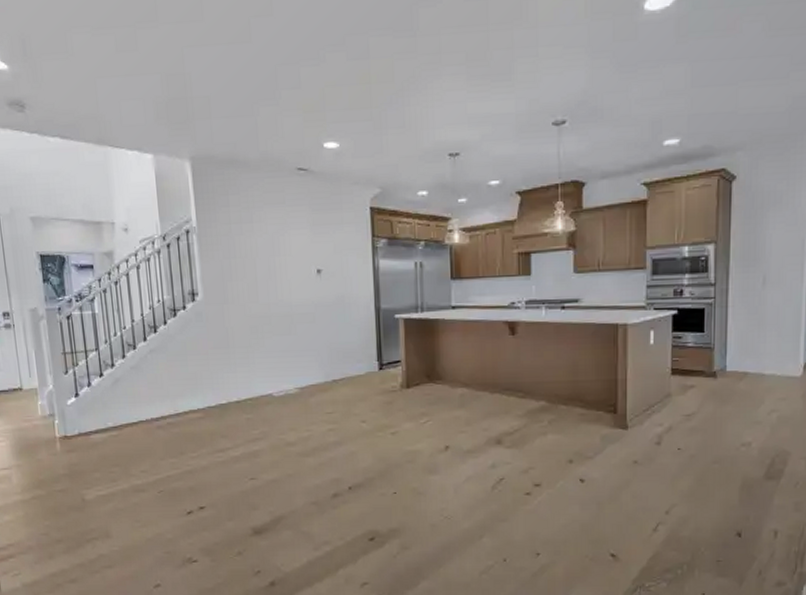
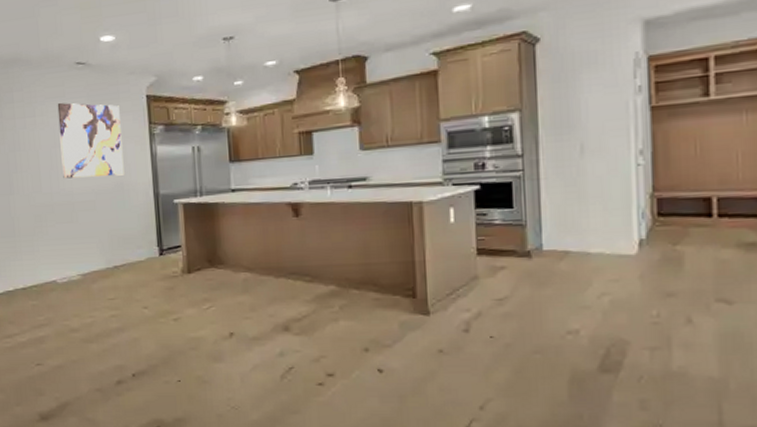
wall art: none [276,209,346,290] -> present [57,102,125,179]

